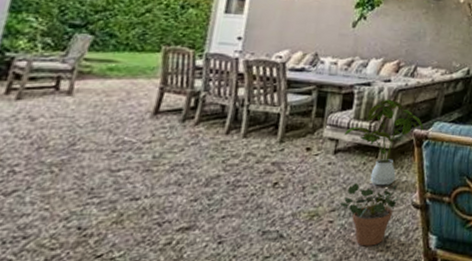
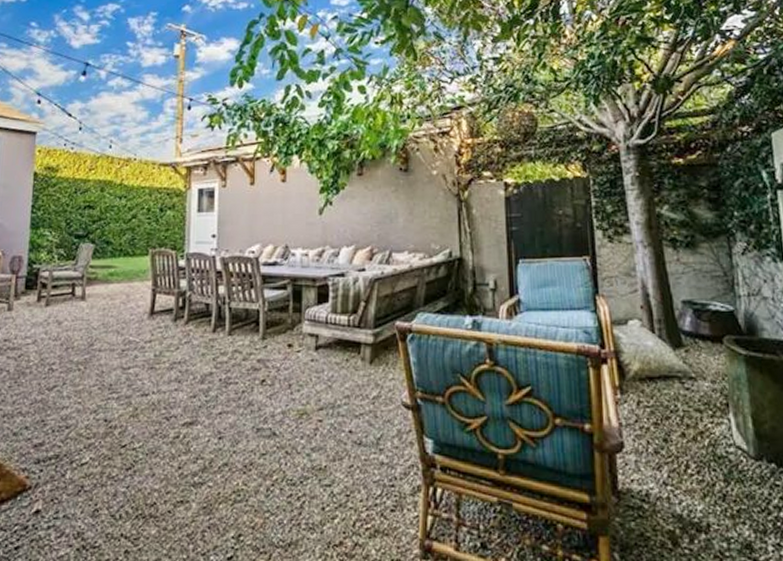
potted plant: present [339,182,400,247] -> none [327,380,389,448]
house plant: present [343,99,425,186] -> none [323,290,407,384]

